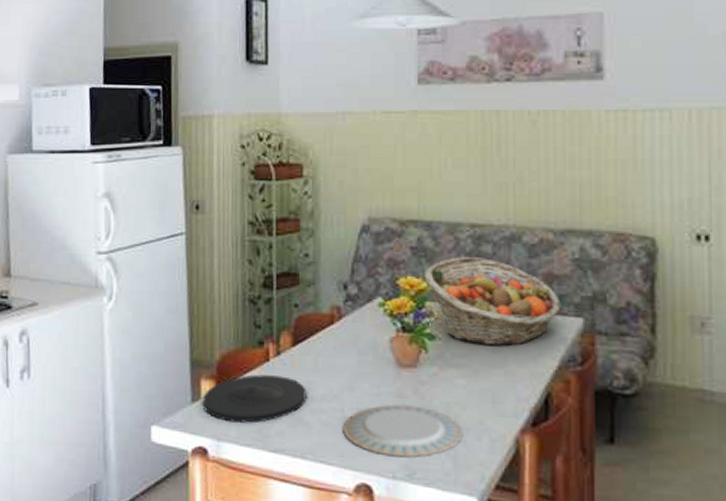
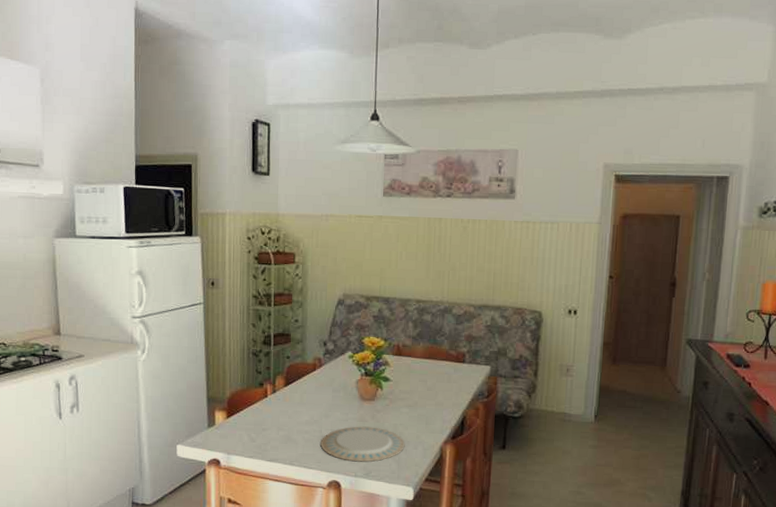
plate: present [202,374,307,423] -> none [216,407,295,441]
fruit basket: present [425,257,561,347] -> none [383,323,476,386]

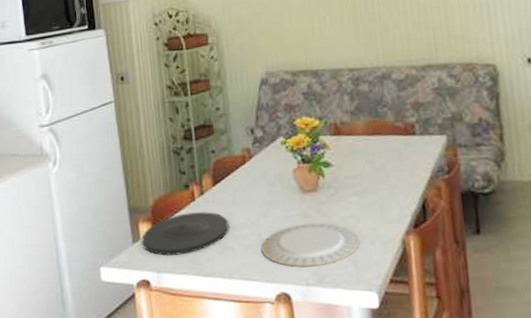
plate: none [216,407,295,441] -> present [142,212,229,256]

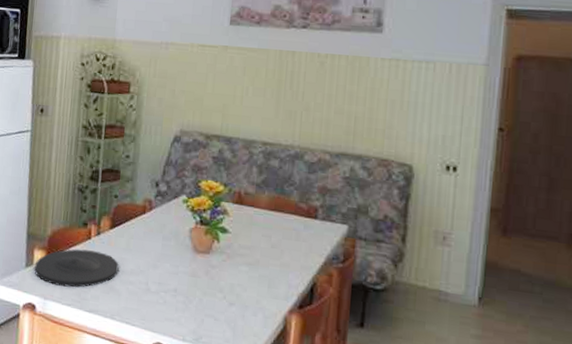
plate: present [261,223,360,267] -> none [146,282,243,326]

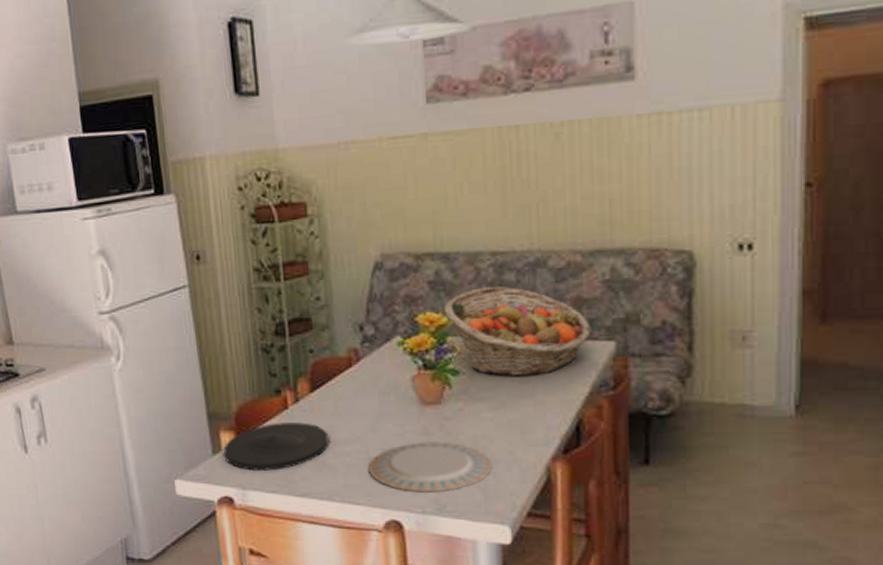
plate: none [146,282,243,326] -> present [368,442,493,493]
fruit basket: none [222,168,331,243] -> present [445,287,592,377]

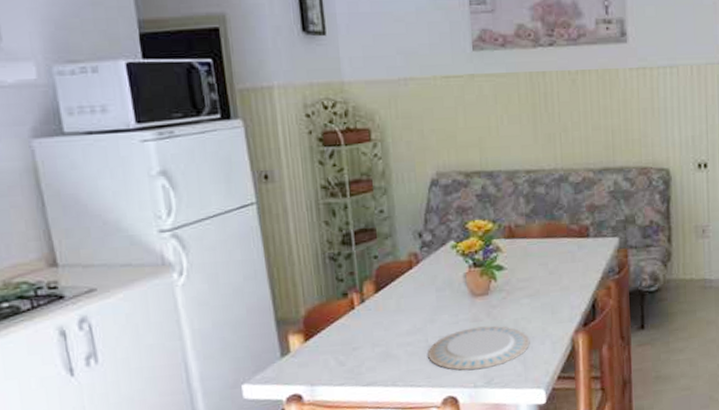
plate: present [223,422,329,471] -> none [292,320,393,368]
fruit basket: present [445,287,592,377] -> none [490,198,602,269]

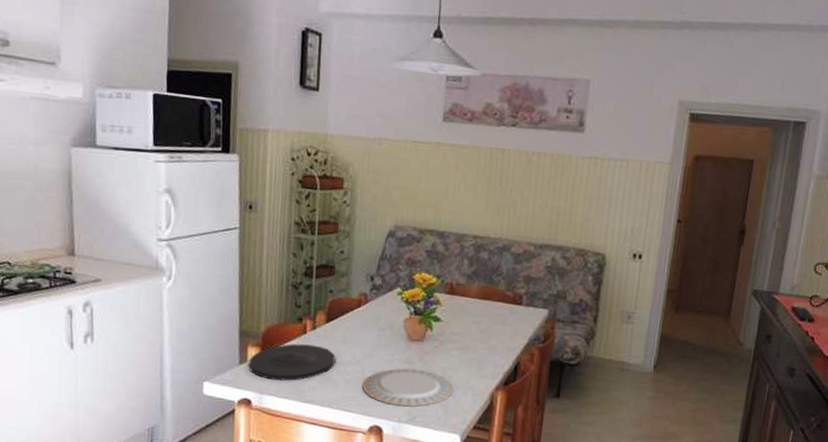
plate: none [292,320,393,368] -> present [248,343,336,381]

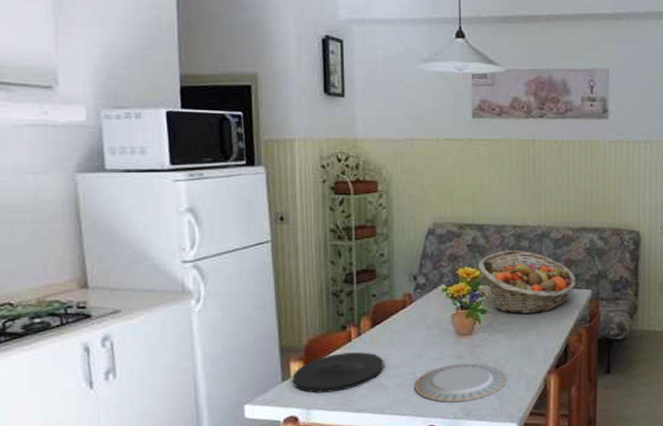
fruit basket: none [435,260,534,328] -> present [478,250,577,315]

